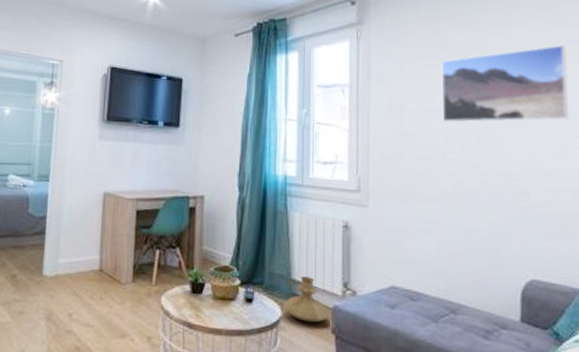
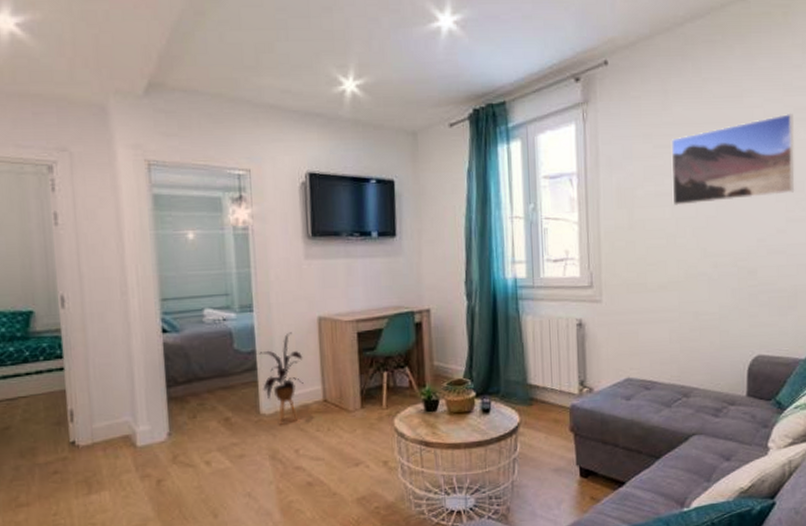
house plant: none [44,203,87,288] -> present [253,332,303,425]
vase: present [282,276,330,323] -> none [520,379,568,425]

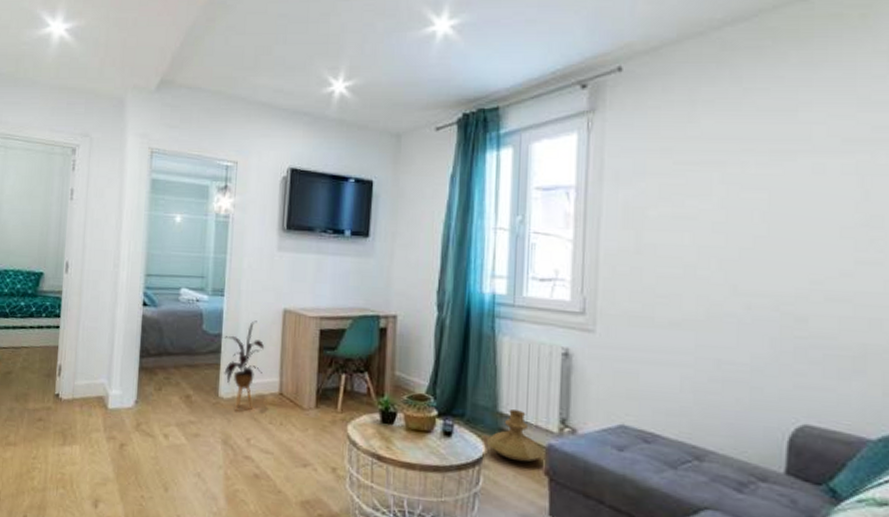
vase: none [520,379,568,425] -> present [486,409,544,462]
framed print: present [671,114,795,207] -> none [694,133,871,233]

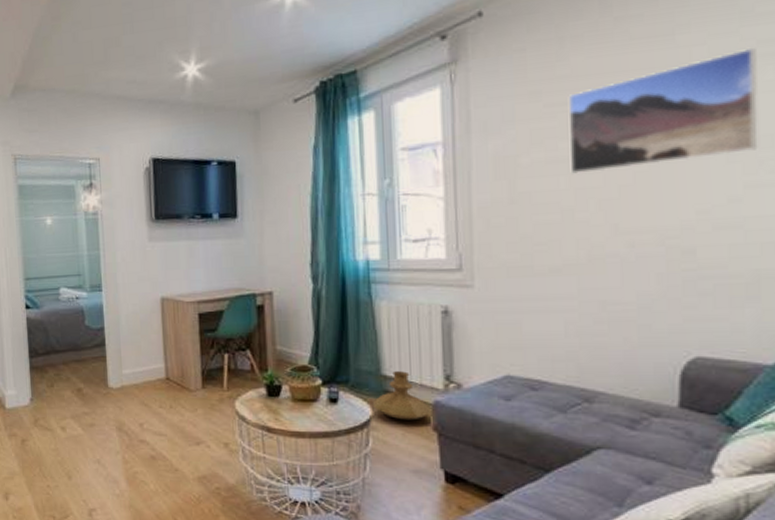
house plant: present [219,320,265,411] -> none [102,311,147,399]
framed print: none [694,133,871,233] -> present [568,48,758,175]

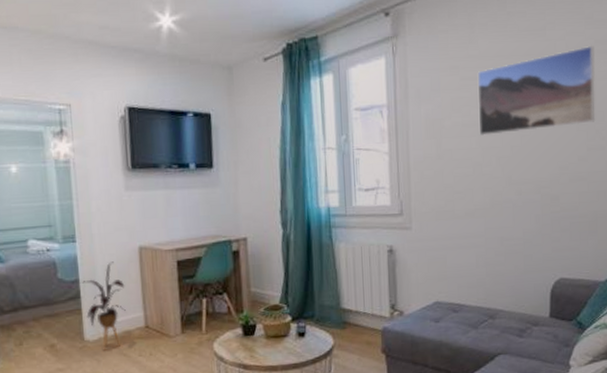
house plant: none [102,311,147,399] -> present [77,261,126,351]
vase: present [372,371,431,420] -> none [334,304,380,347]

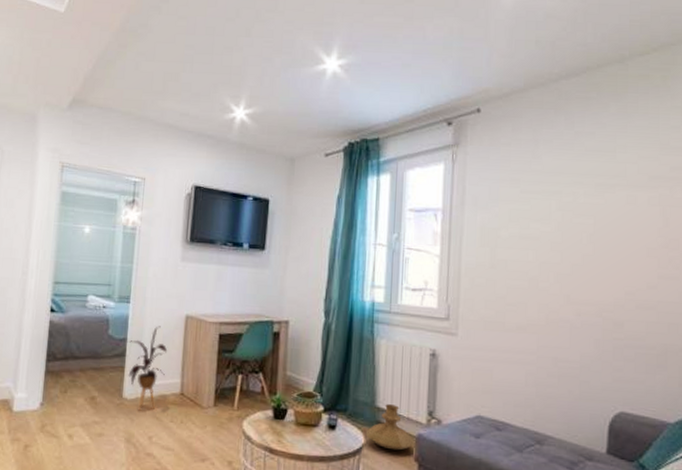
vase: none [334,304,380,347] -> present [365,404,414,451]
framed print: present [477,46,595,137] -> none [537,172,670,251]

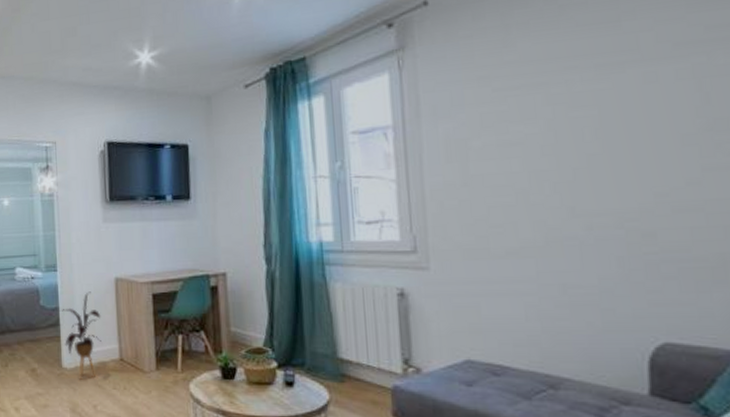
vase: present [365,404,414,451] -> none [329,355,390,406]

